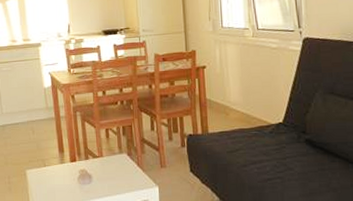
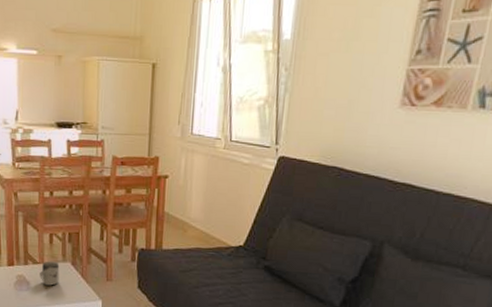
cup: none [100,154,118,177] -> present [40,261,60,286]

